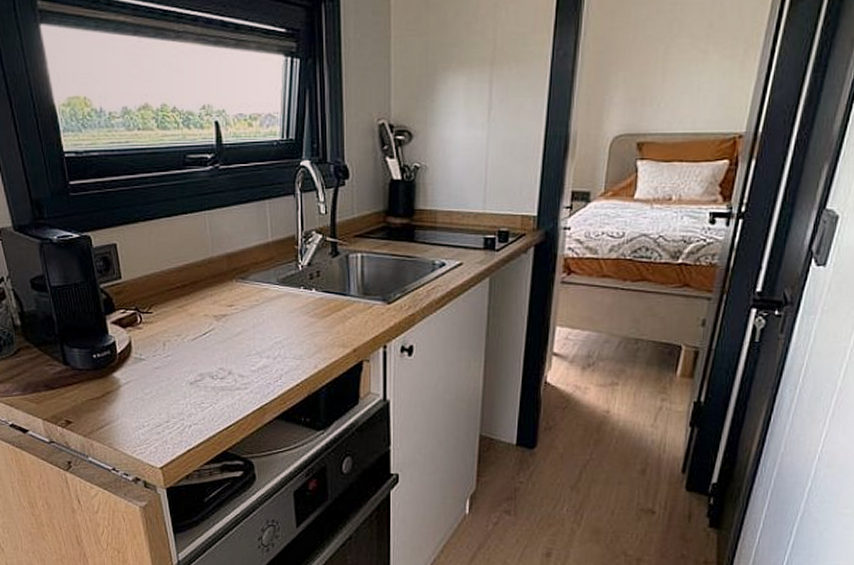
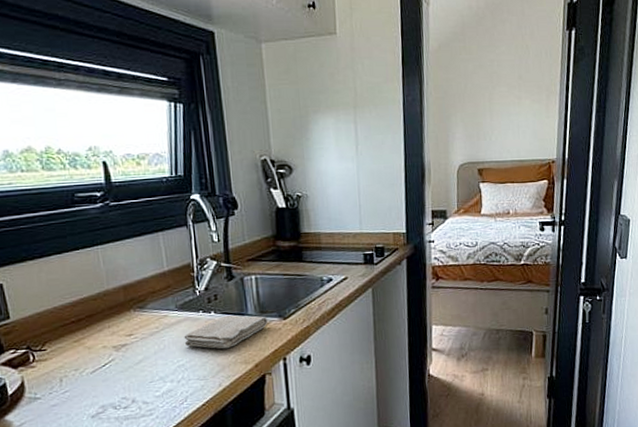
washcloth: none [283,294,371,330] -> present [184,315,268,349]

